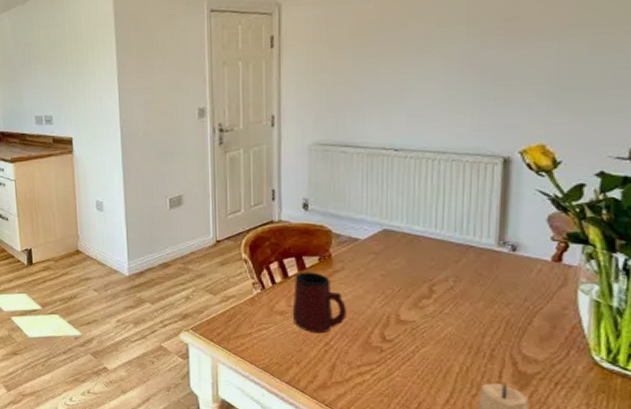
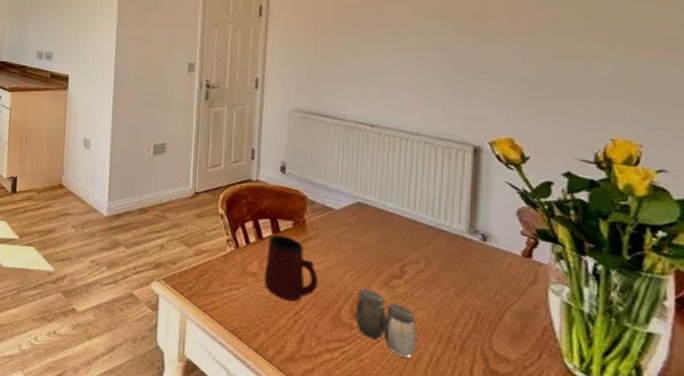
salt and pepper shaker: none [384,312,447,371] -> present [354,288,418,358]

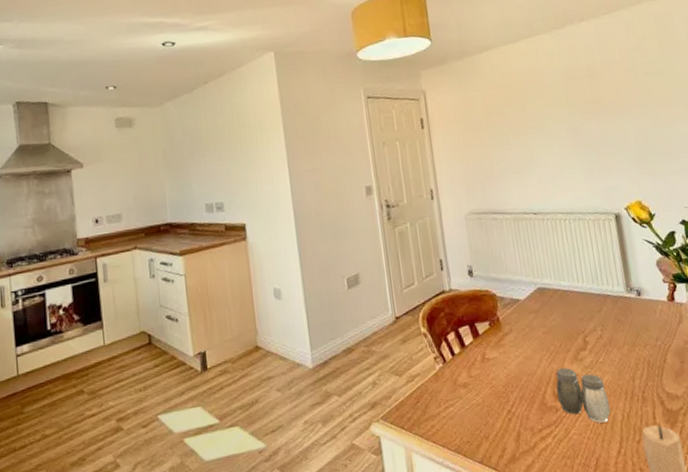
mug: present [264,234,318,302] -> none [471,338,521,402]

